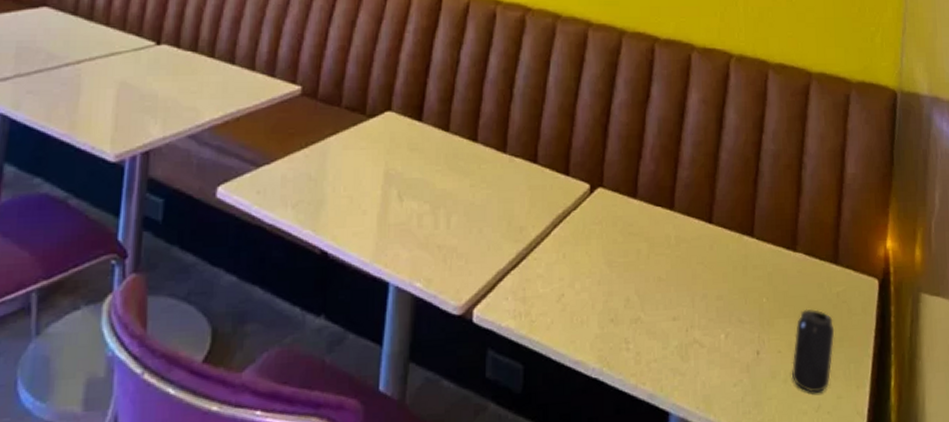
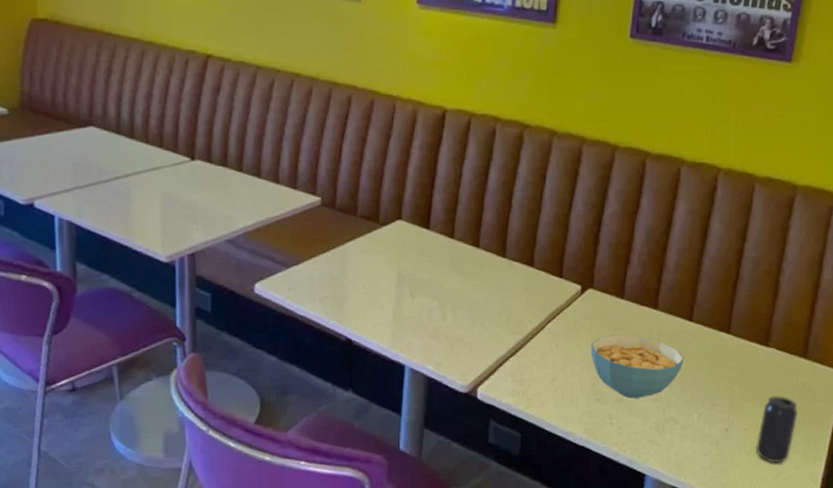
cereal bowl: none [602,240,706,317] -> present [590,334,684,399]

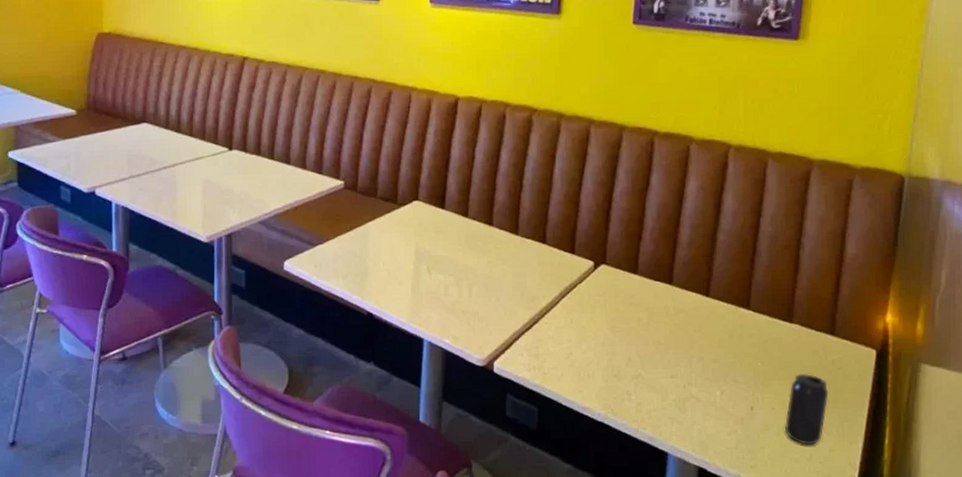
cereal bowl: present [590,334,684,399] -> none [605,310,703,374]

